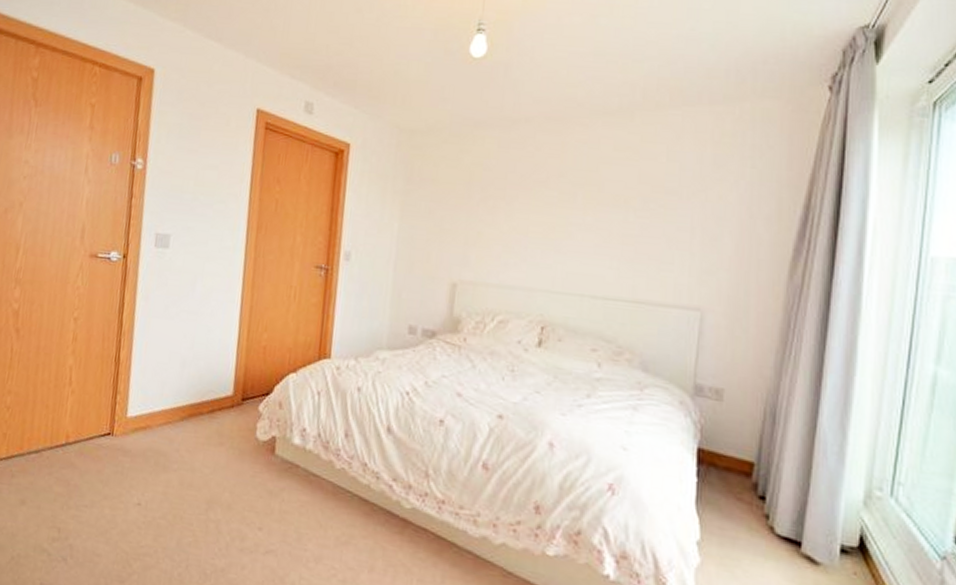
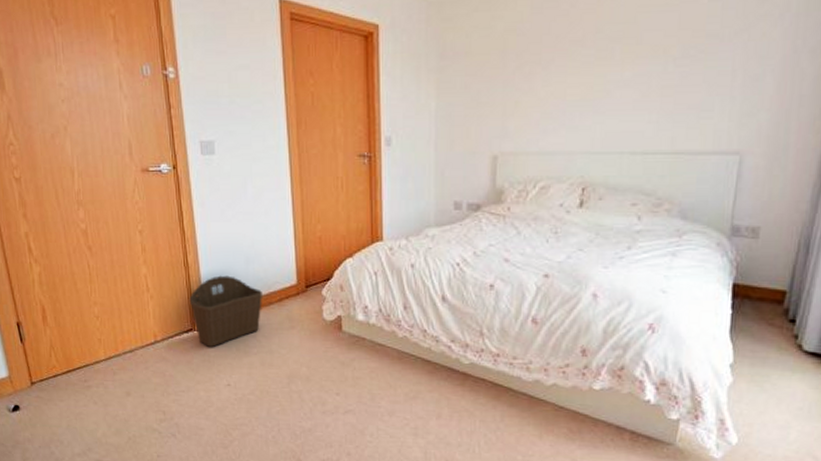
wicker basket: none [113,376,195,457] -> present [189,275,264,347]

